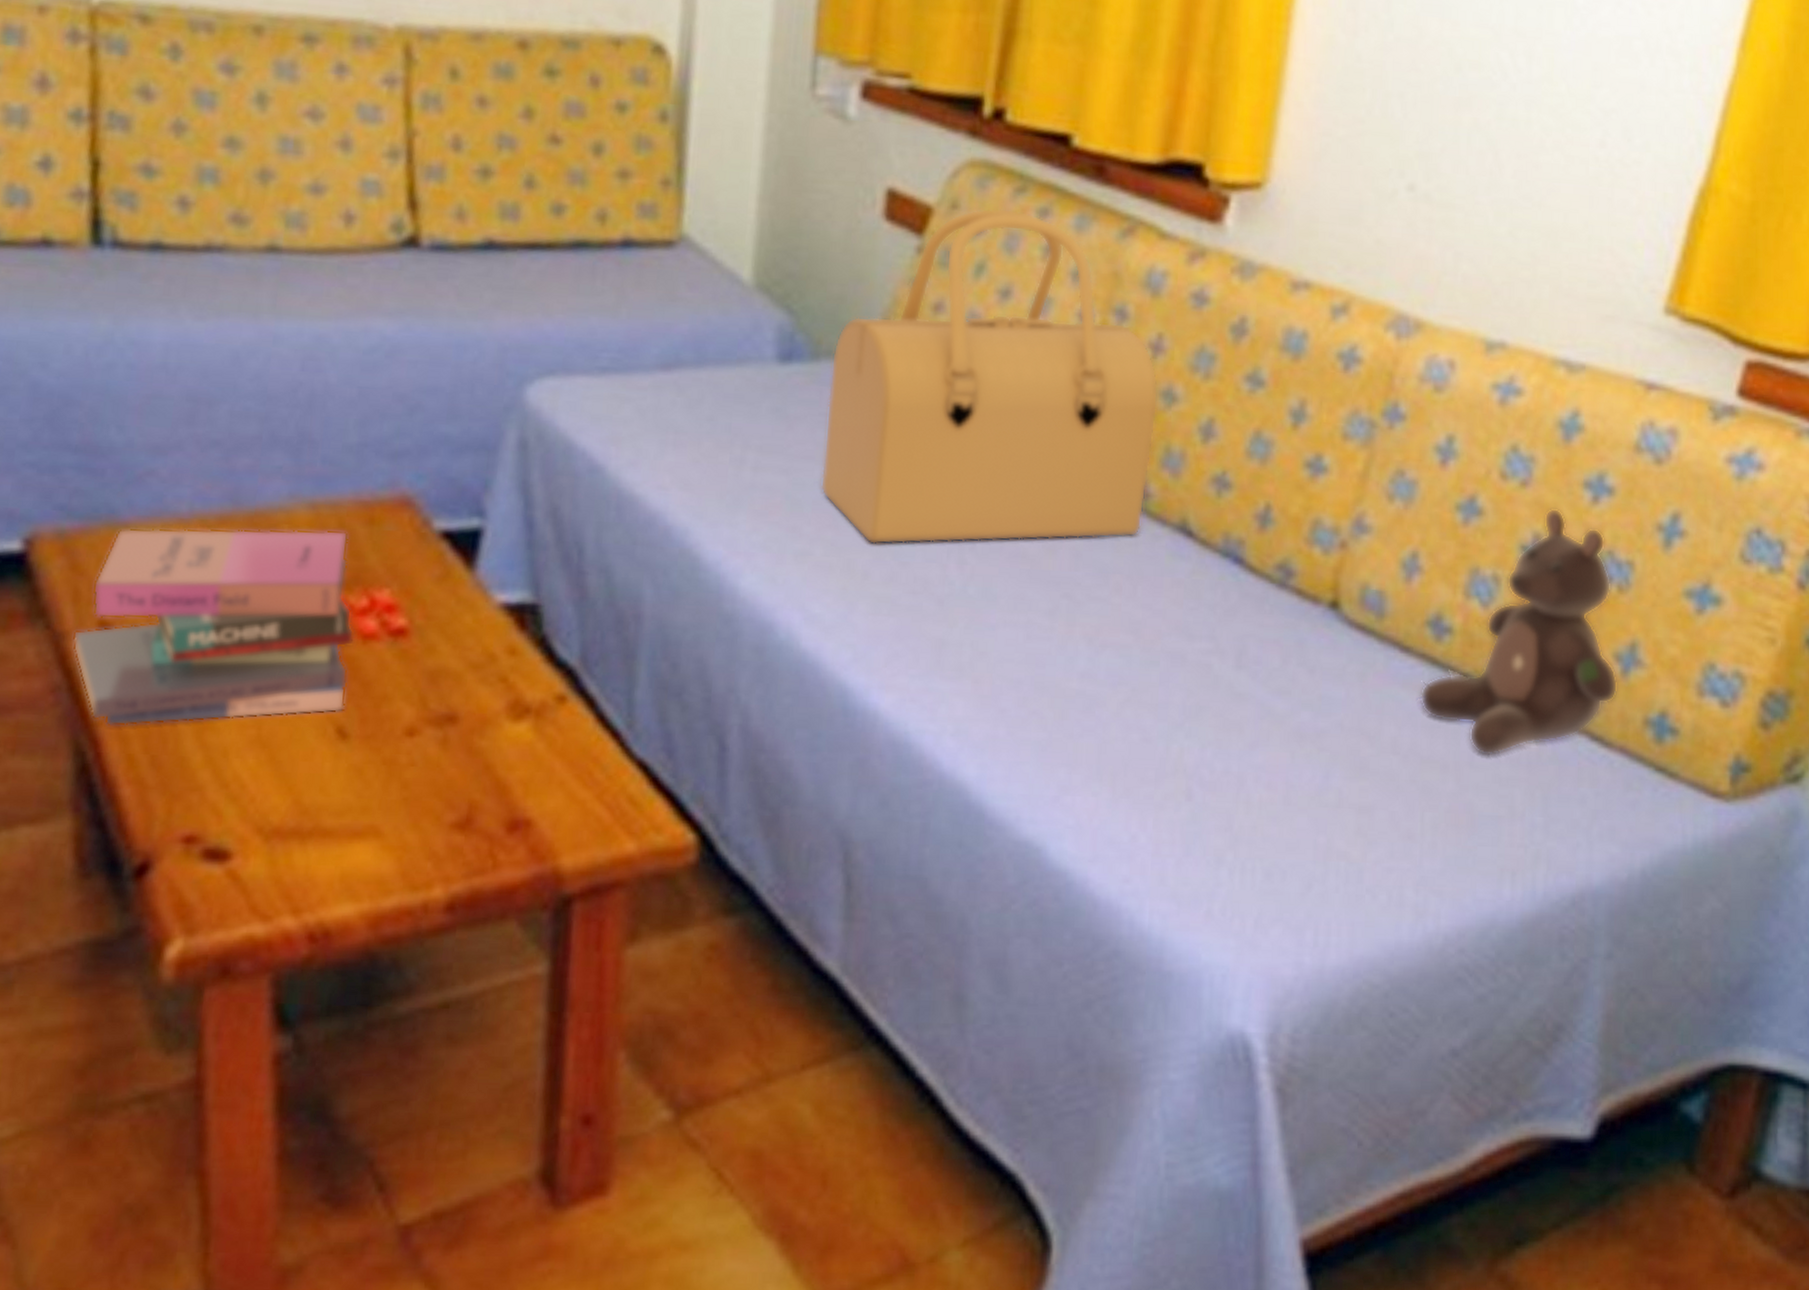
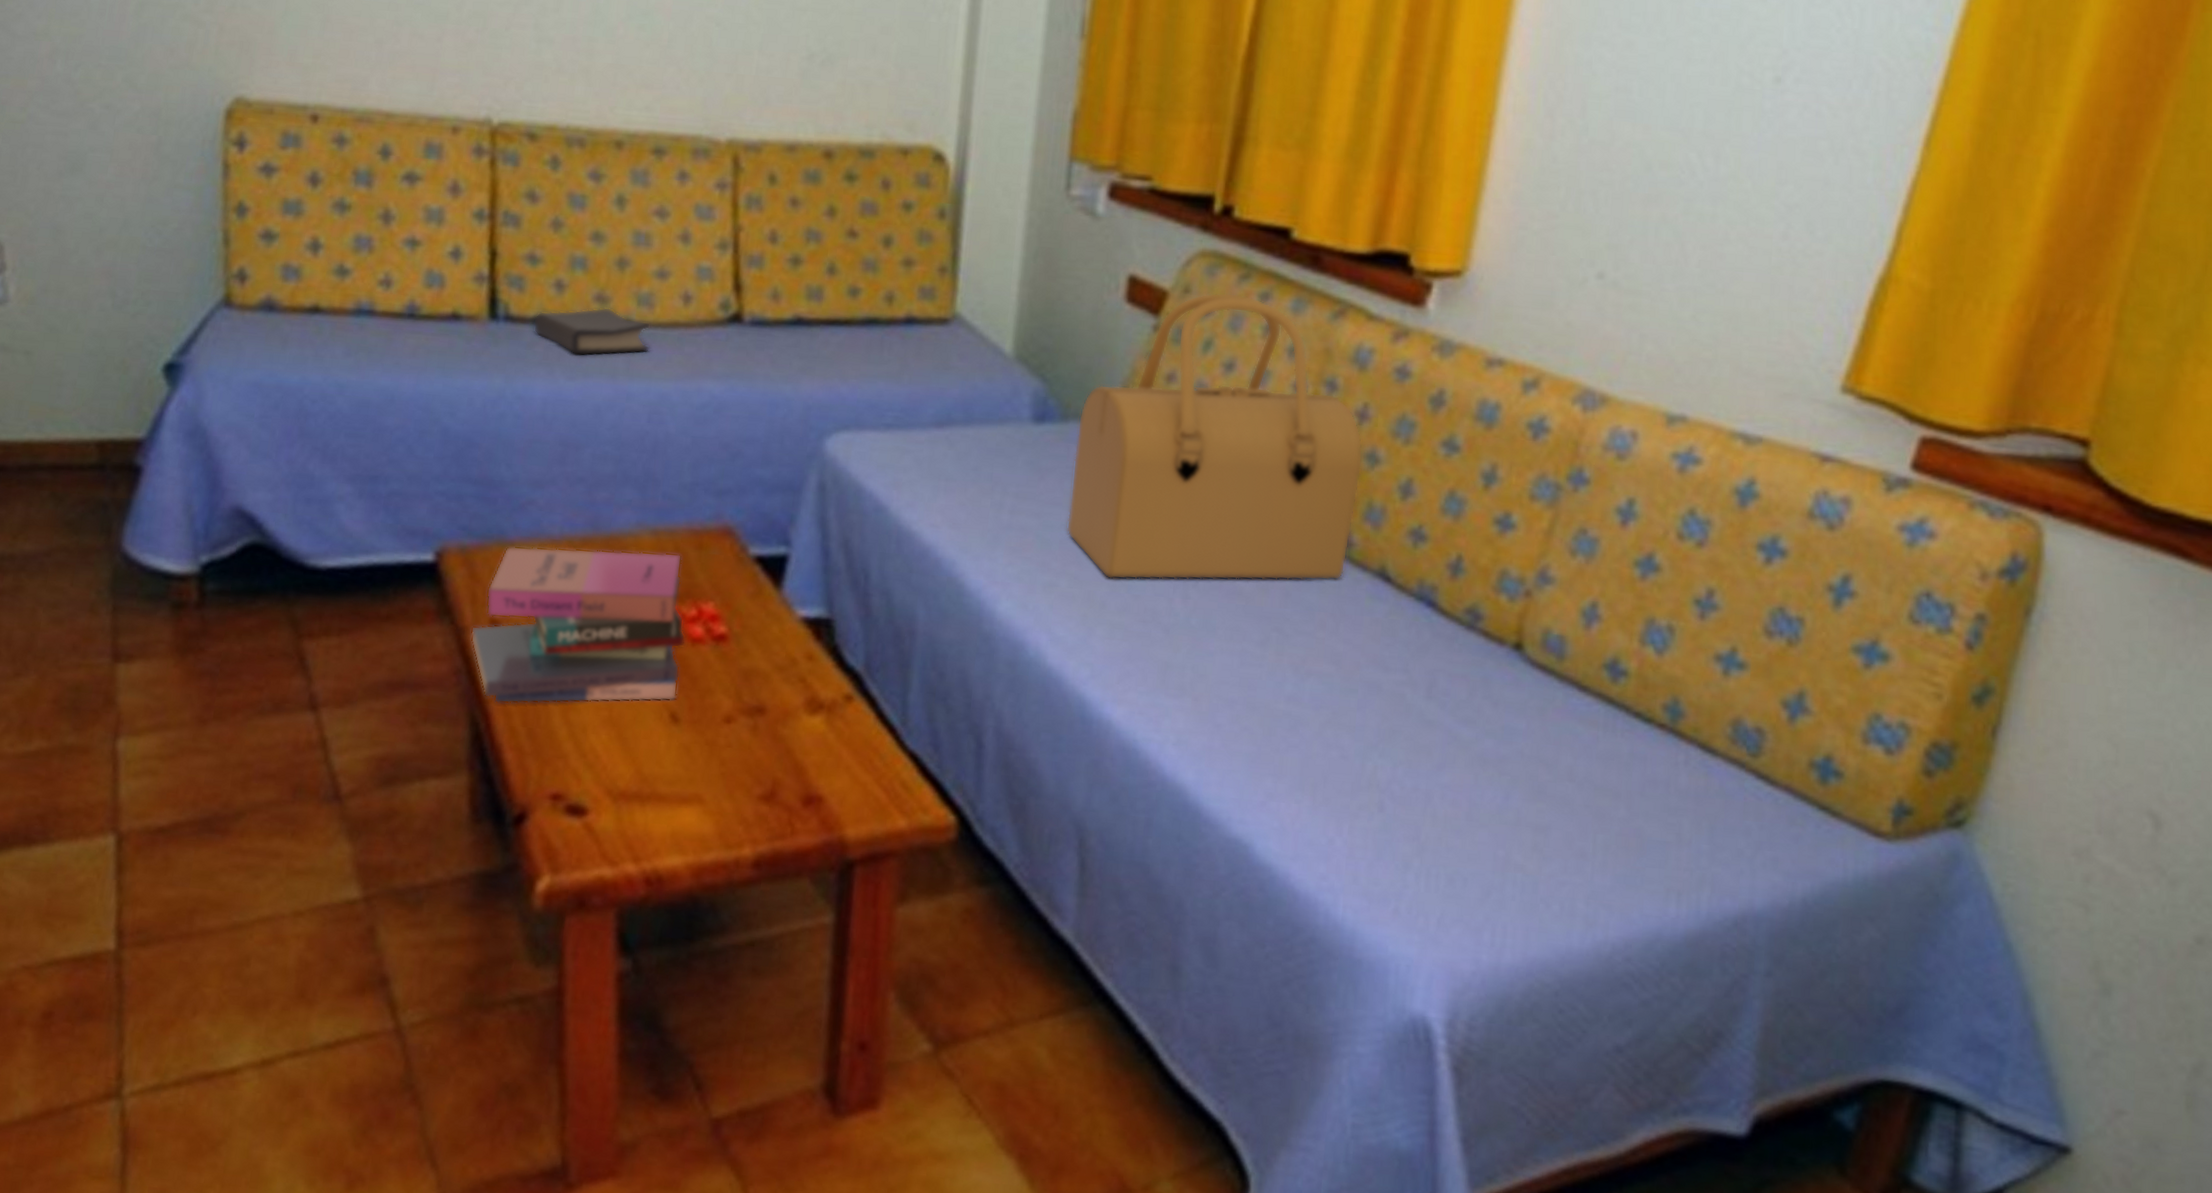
hardback book: none [149,229,302,291] -> present [532,307,650,357]
stuffed animal: present [1420,508,1618,755] -> none [1596,567,1785,787]

